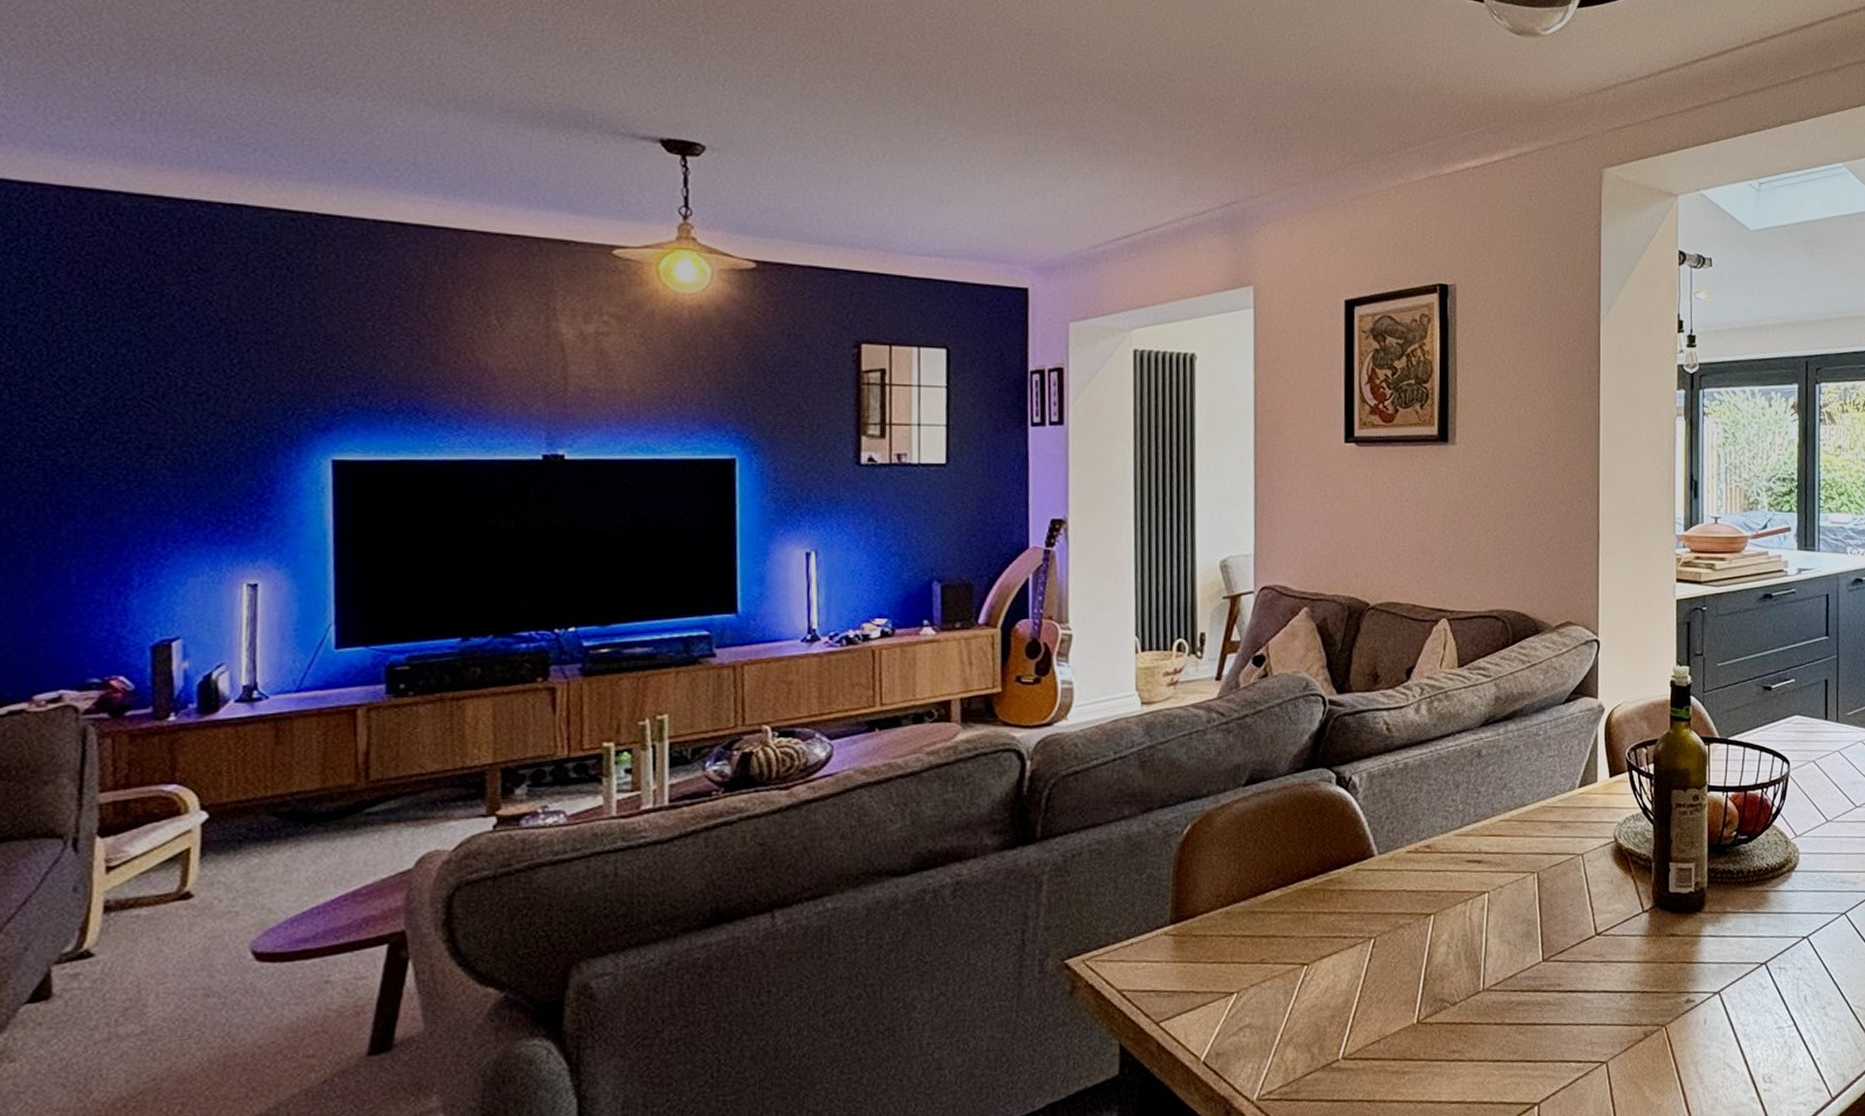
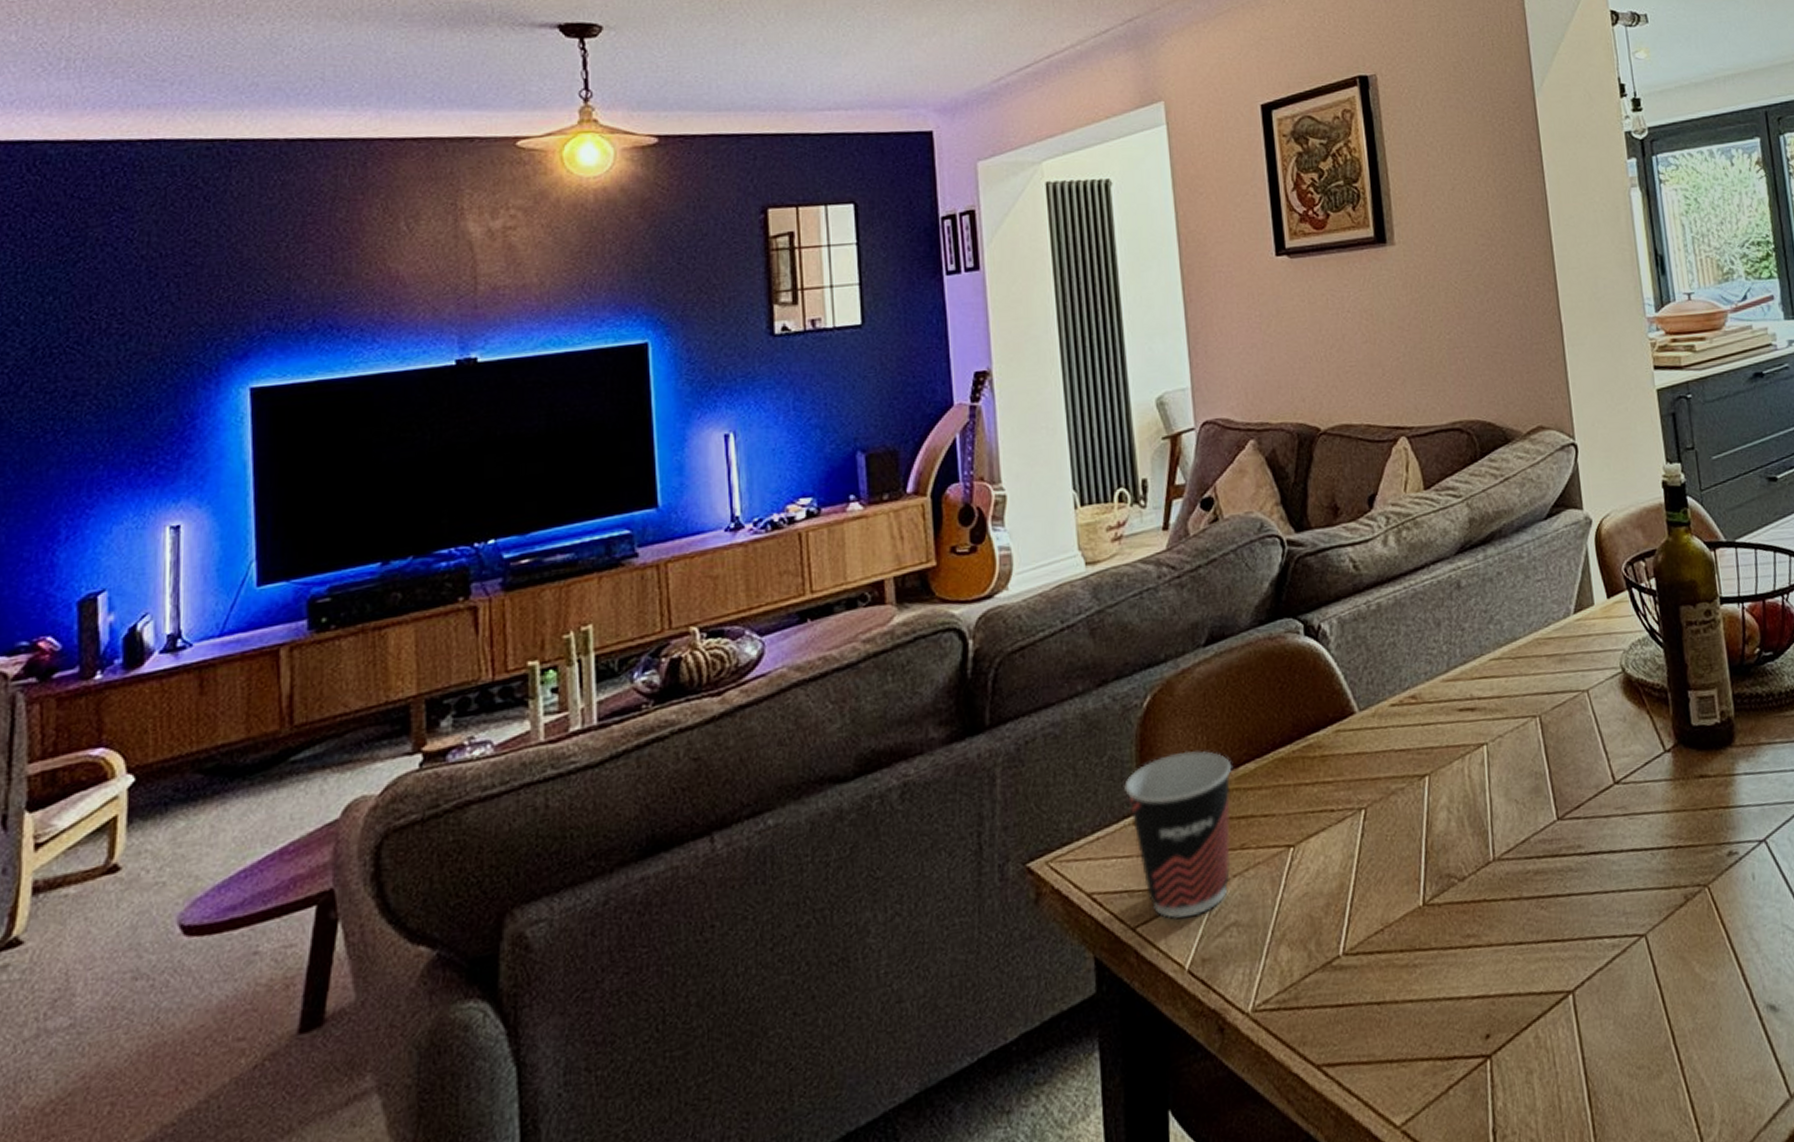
cup: none [1158,875,1259,1017] -> present [1123,751,1232,918]

